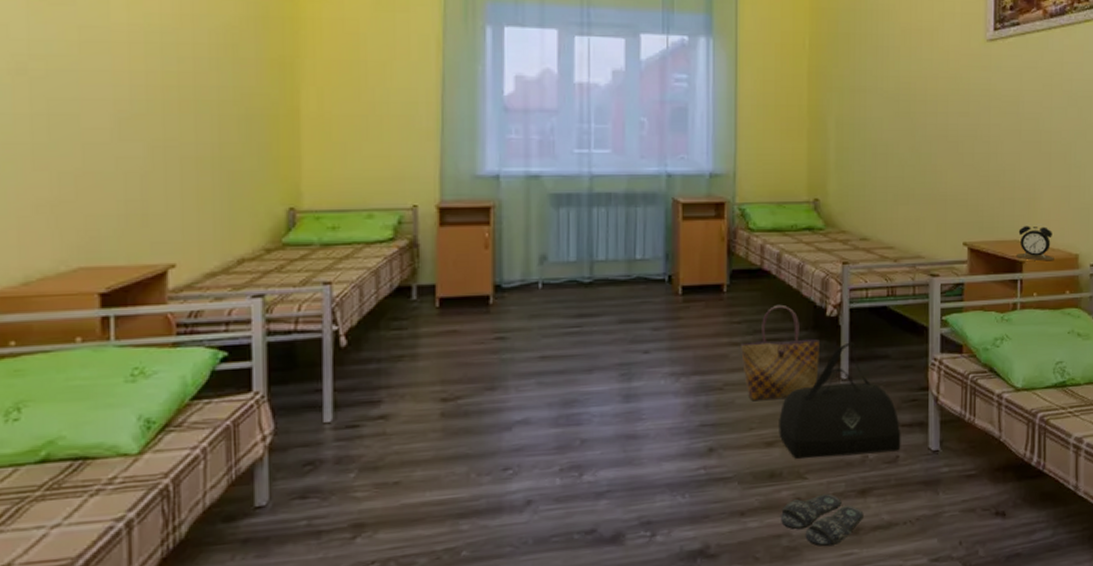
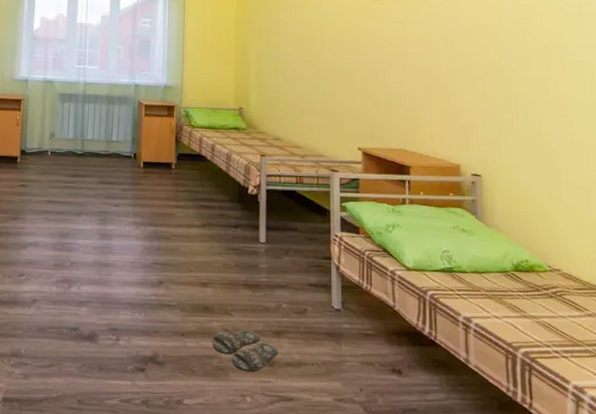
tote bag: present [741,304,819,402] -> none [184,181,243,251]
duffel bag: present [779,342,901,459] -> none [211,215,309,305]
alarm clock: present [1017,222,1054,262] -> none [404,136,438,168]

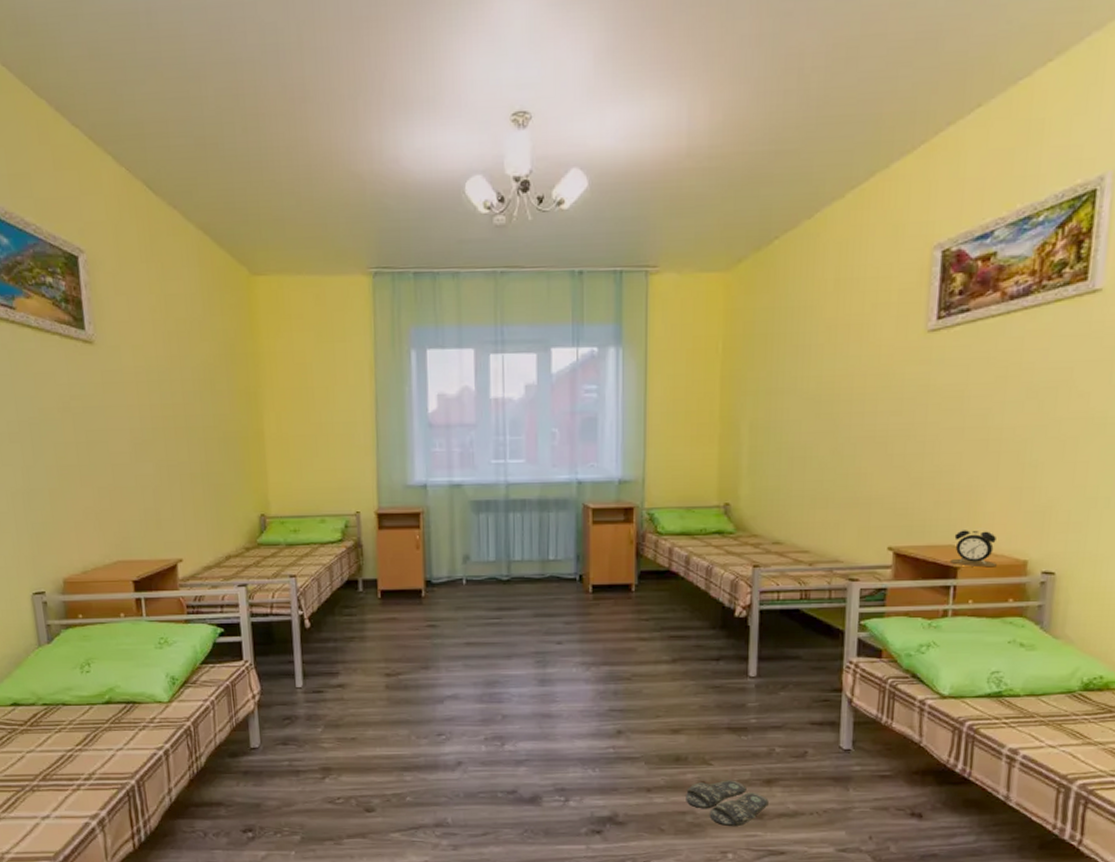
alarm clock: none [404,136,438,168] -> present [951,527,997,568]

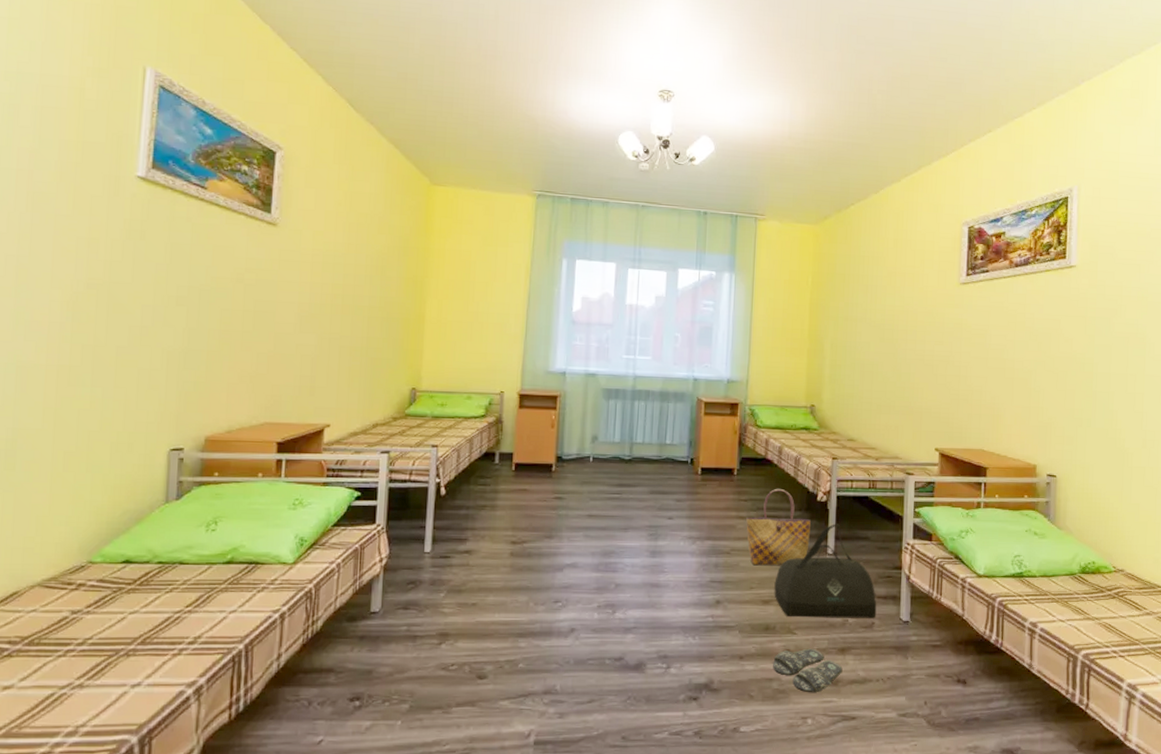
tote bag: none [649,604,727,692] -> present [746,488,811,566]
duffel bag: none [685,642,811,747] -> present [774,524,877,618]
alarm clock: present [951,527,997,568] -> none [981,435,1015,469]

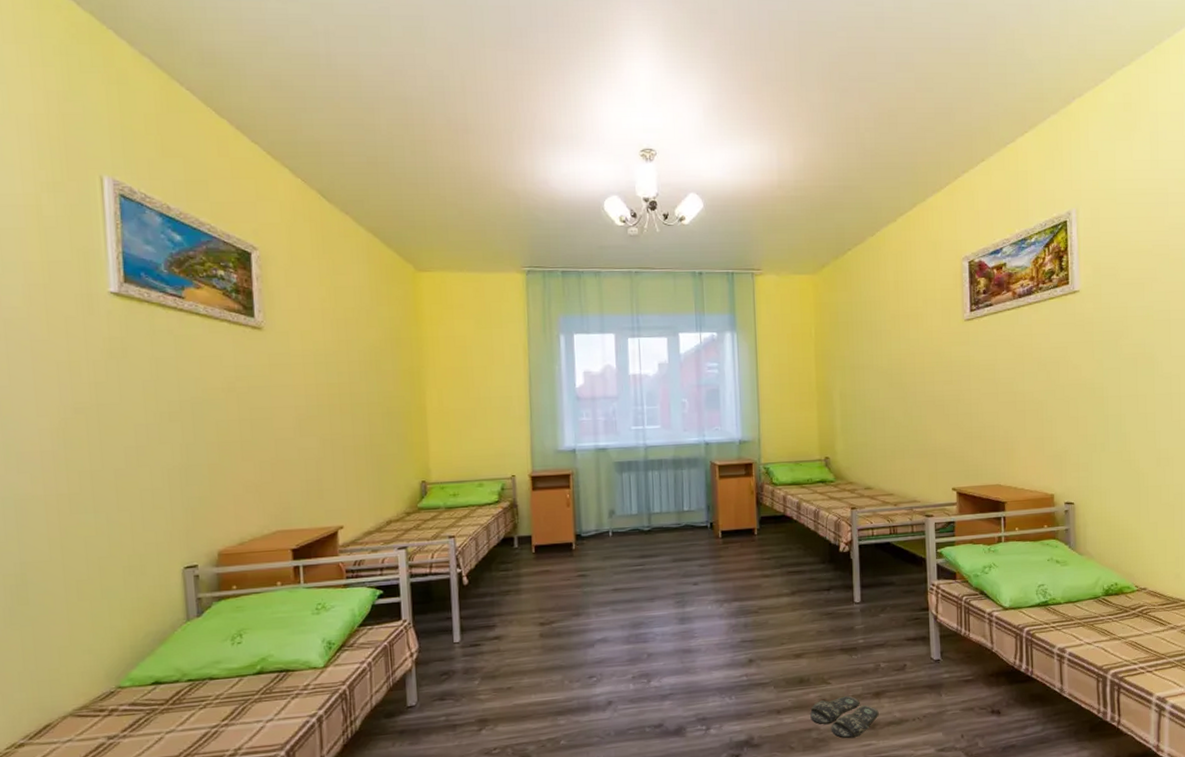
tote bag: present [746,488,811,566] -> none [771,543,836,622]
duffel bag: present [774,524,877,618] -> none [805,572,908,668]

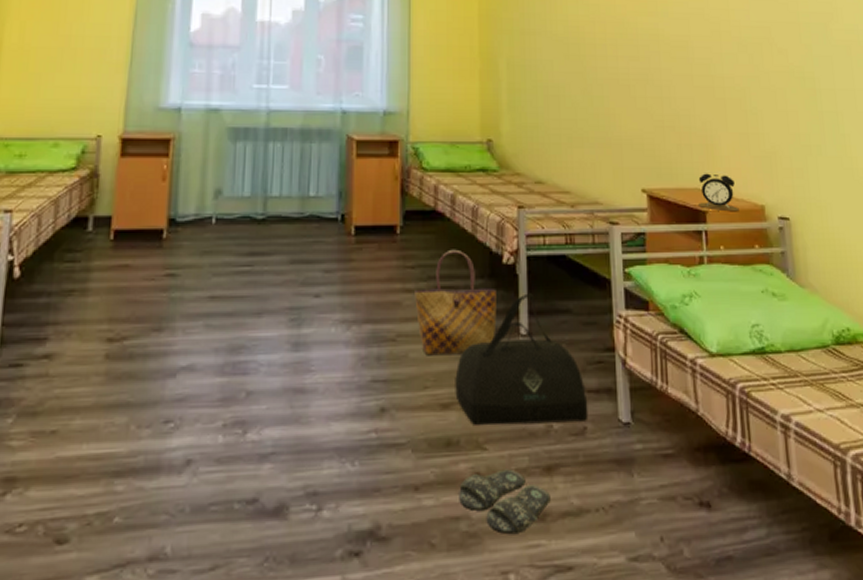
tote bag: none [771,543,836,622] -> present [415,249,497,356]
duffel bag: none [805,572,908,668] -> present [455,293,588,425]
alarm clock: none [999,469,1032,501] -> present [698,170,739,212]

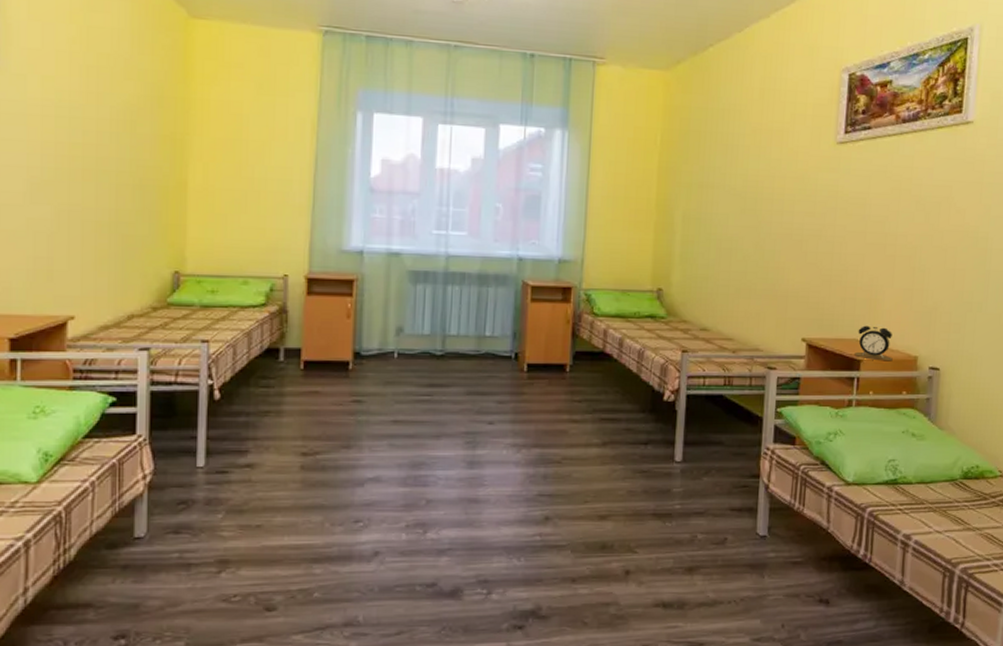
tote bag: present [415,249,497,356] -> none [580,386,656,476]
duffel bag: present [455,293,588,425] -> none [612,427,731,534]
slippers: present [459,469,551,534] -> none [610,568,690,617]

